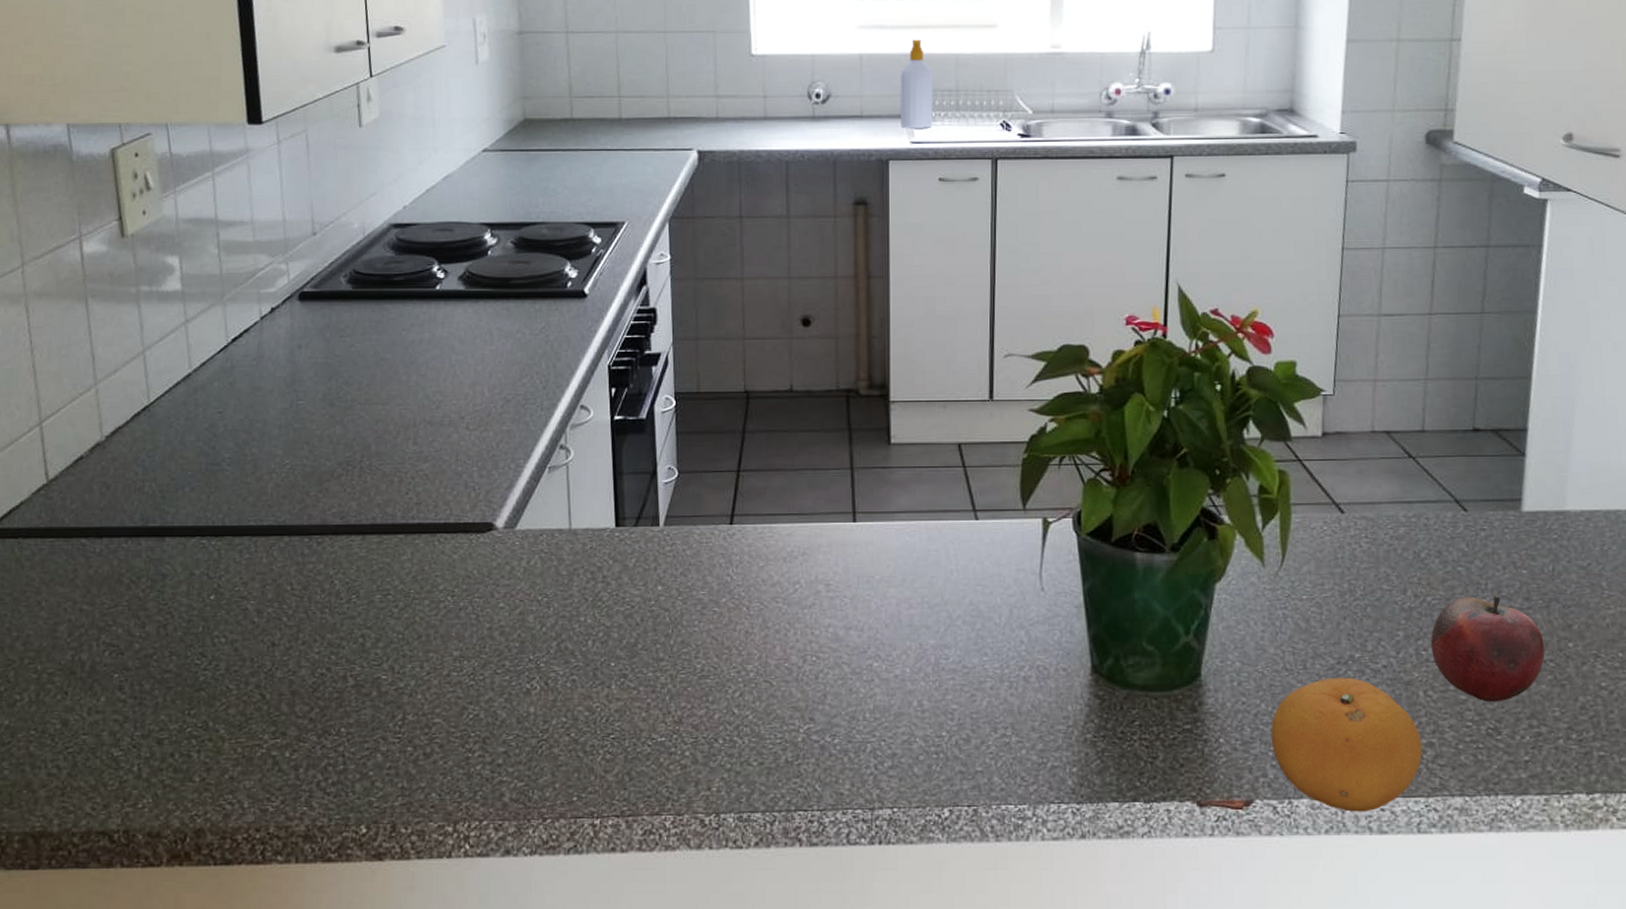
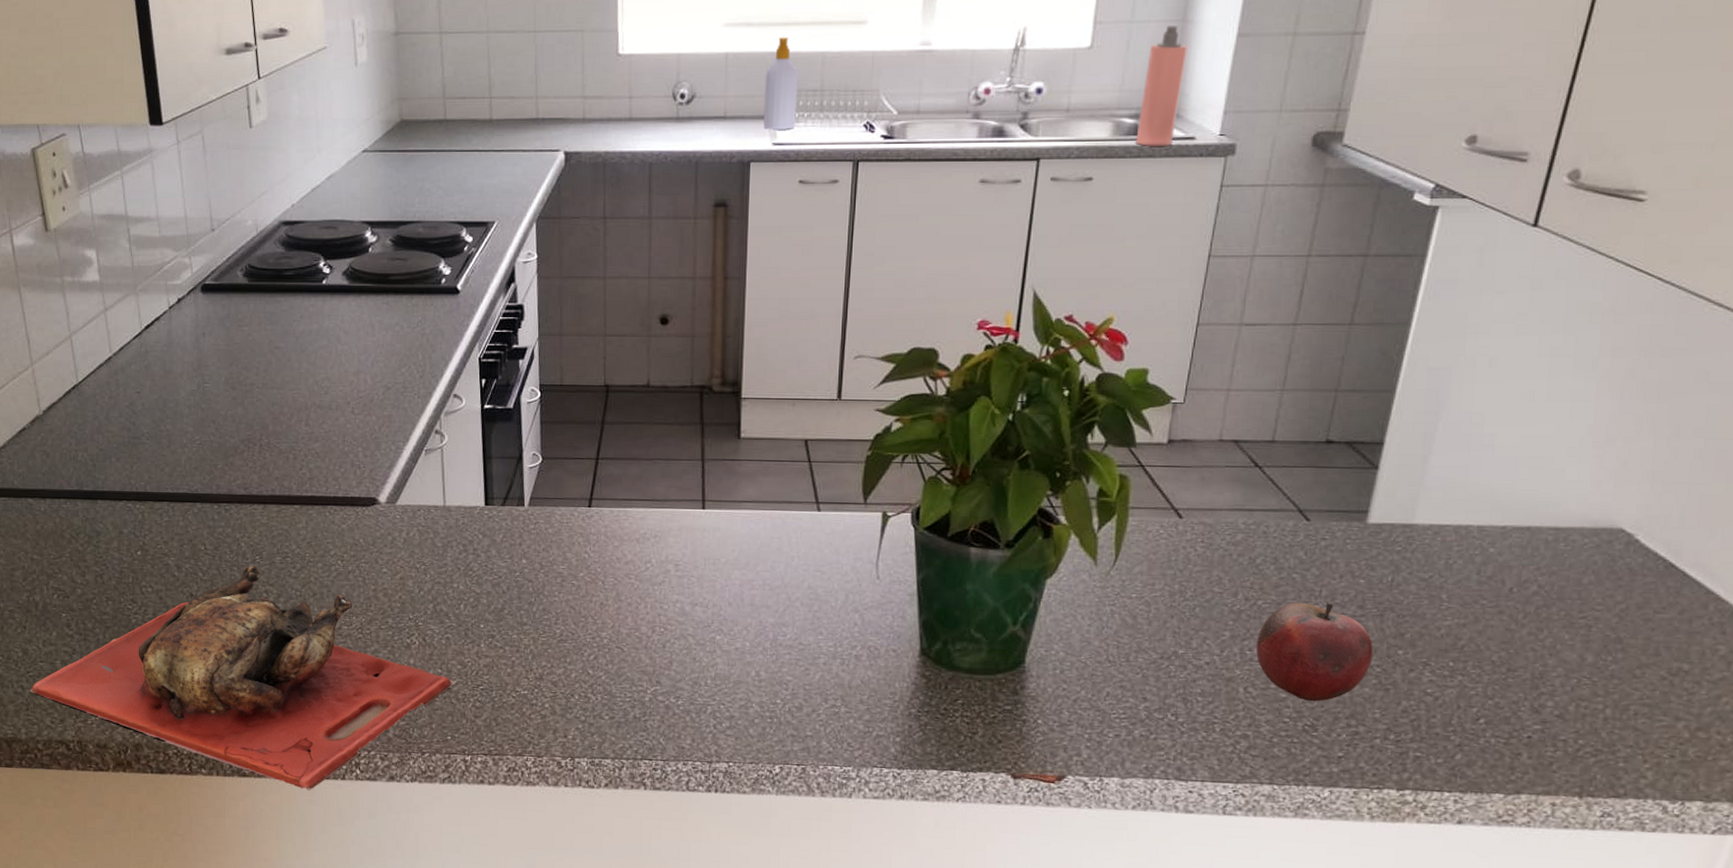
cutting board: none [67,606,585,874] -> present [30,565,458,791]
spray bottle: none [1262,30,1303,144] -> present [1136,24,1189,146]
fruit: present [1270,677,1422,812] -> none [1087,670,1236,793]

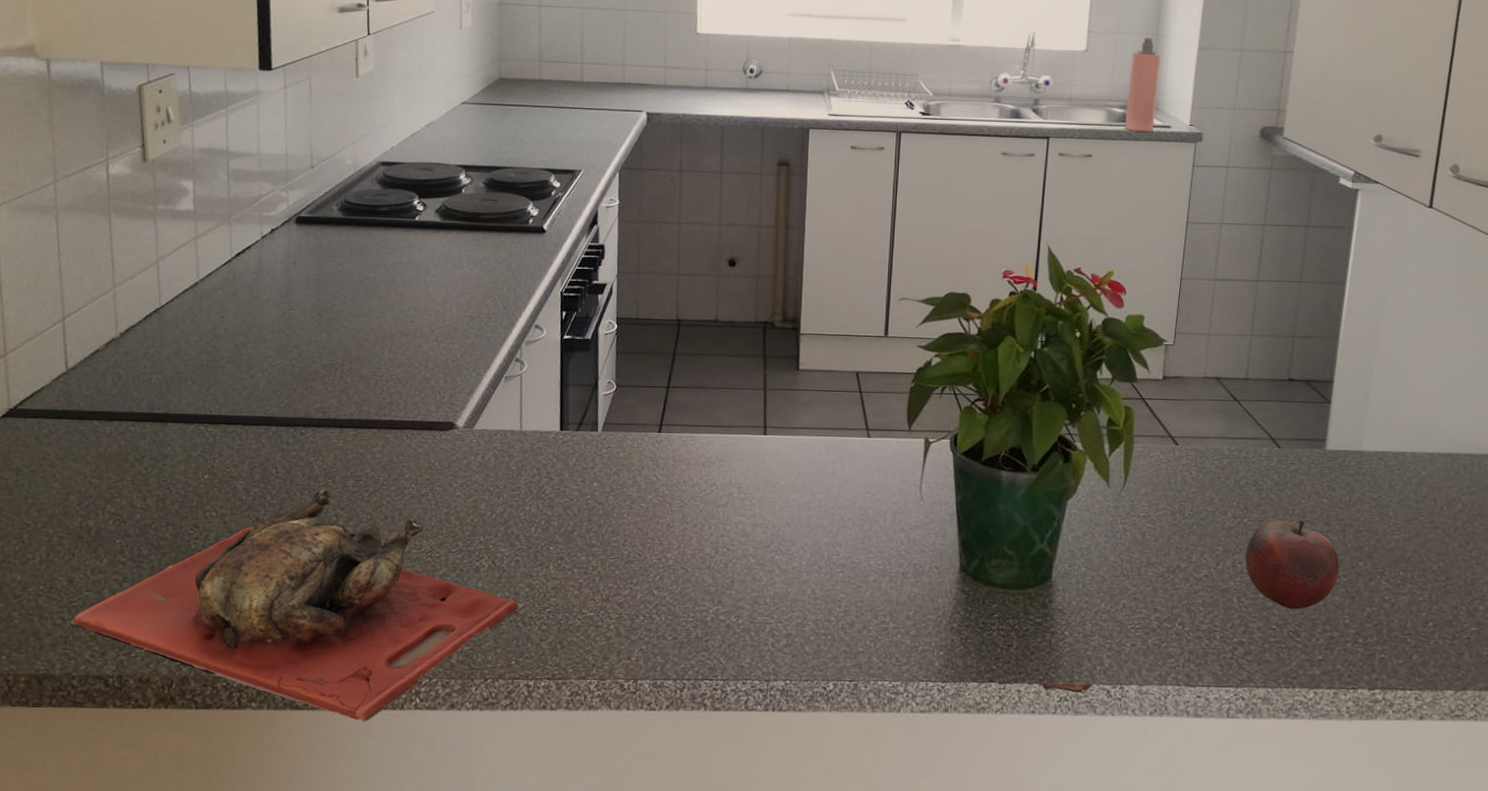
soap bottle: present [763,37,798,130] -> none [821,27,850,103]

